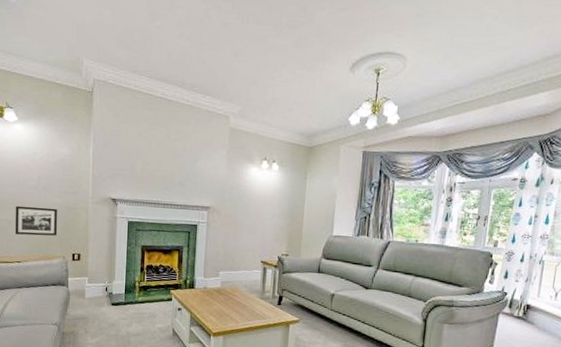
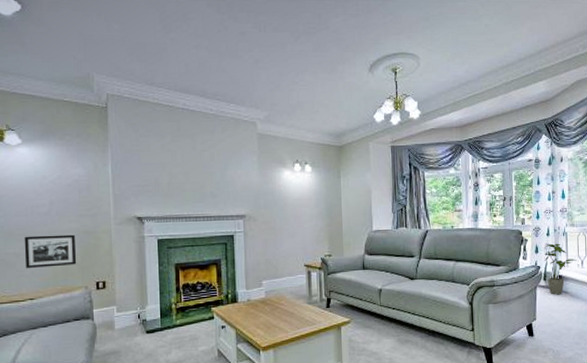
house plant: none [512,270,552,325] -> present [544,243,578,295]

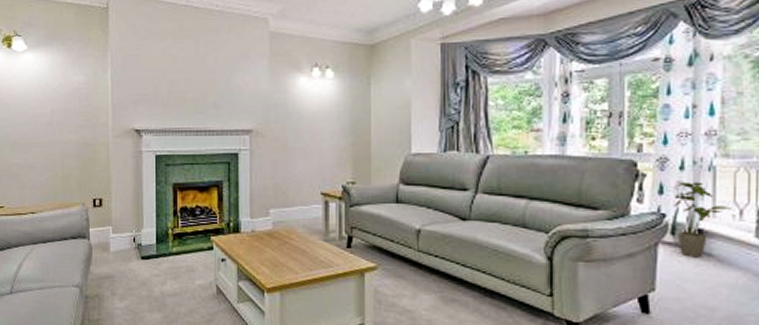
picture frame: present [24,234,77,268] -> none [27,146,75,180]

